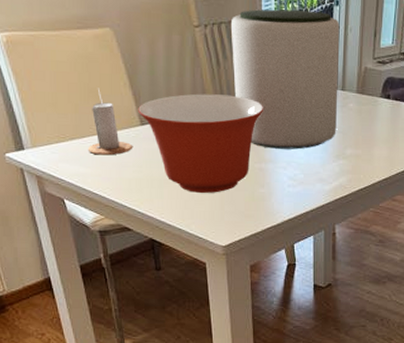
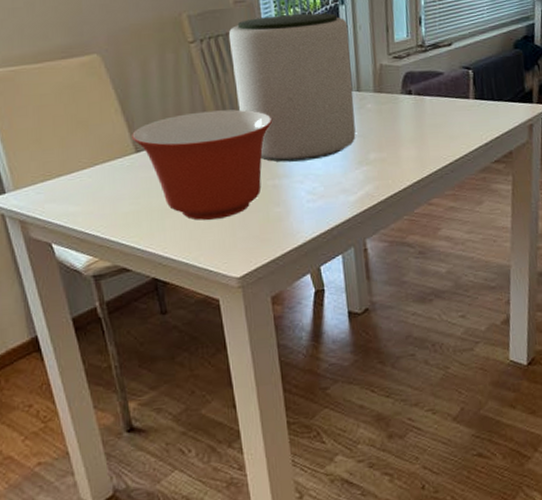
candle: present [87,89,132,156] -> none [77,119,127,191]

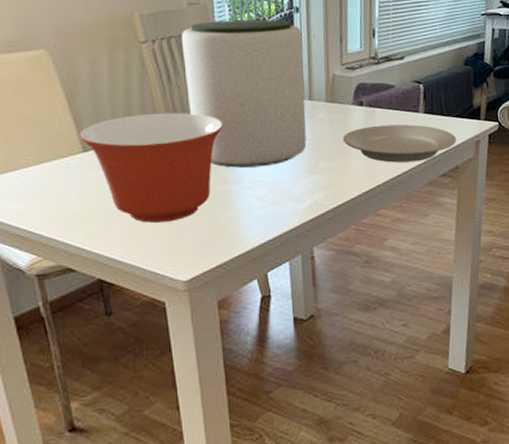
plate: none [392,111,510,151] -> present [342,124,457,163]

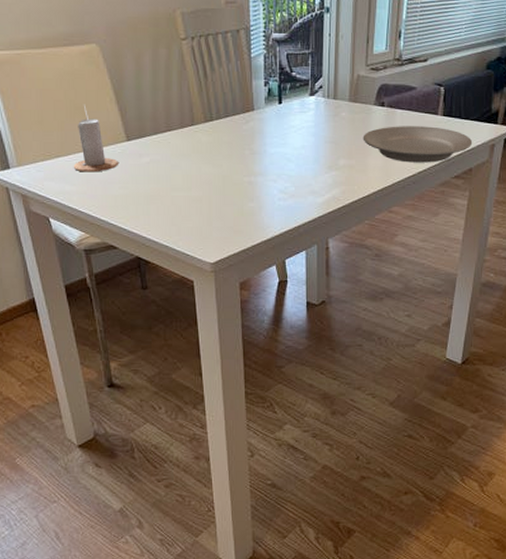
candle: none [21,115,74,189] -> present [73,105,118,172]
mixing bowl: present [79,113,224,223] -> none [124,107,253,208]
plant pot: present [182,20,307,168] -> none [219,19,331,161]

